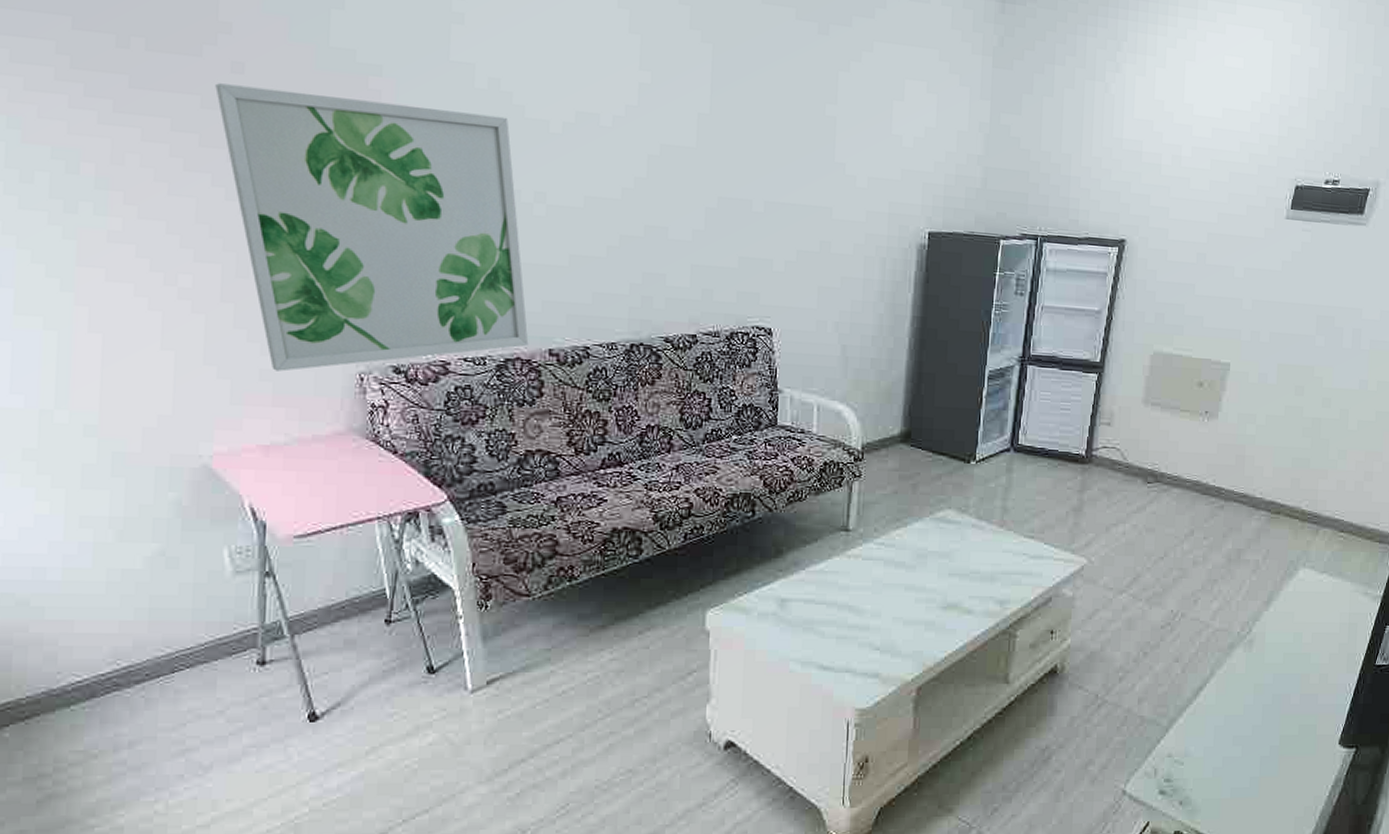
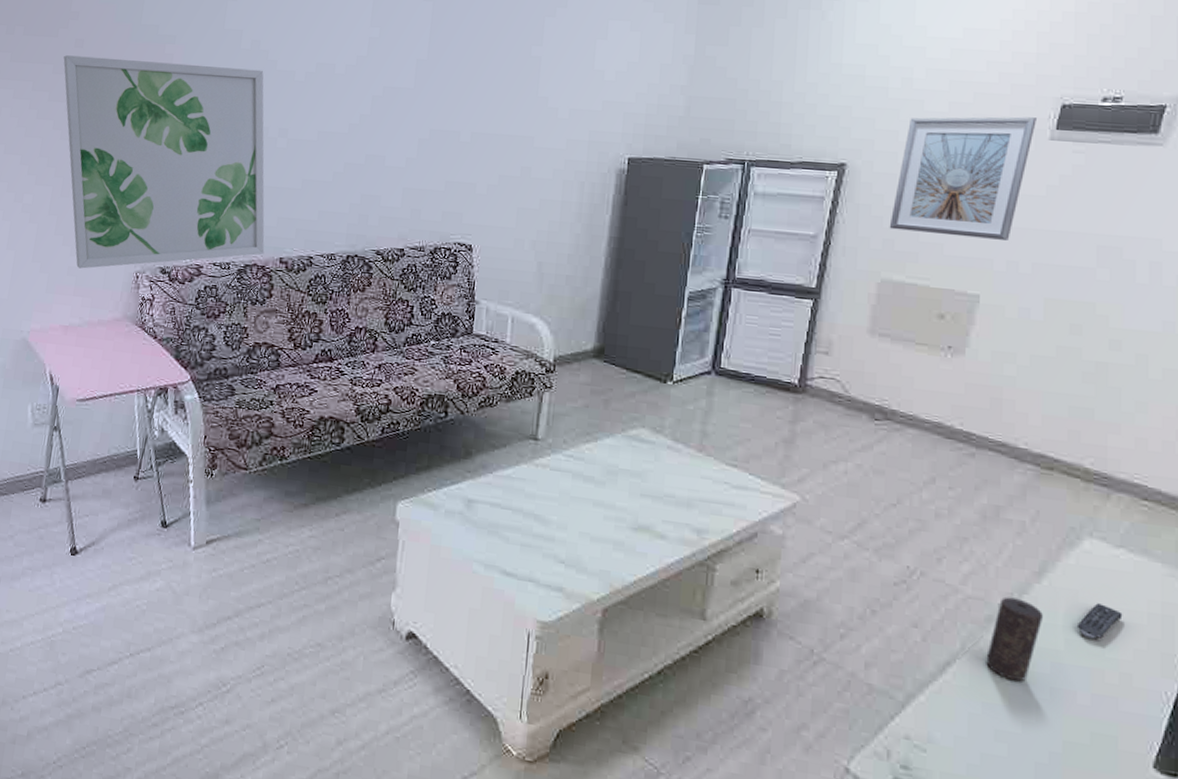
picture frame: none [1160,195,1277,312] -> present [889,117,1036,240]
candle: none [1228,625,1270,694] -> present [986,597,1044,682]
remote control: none [1292,621,1323,650] -> present [1076,603,1123,639]

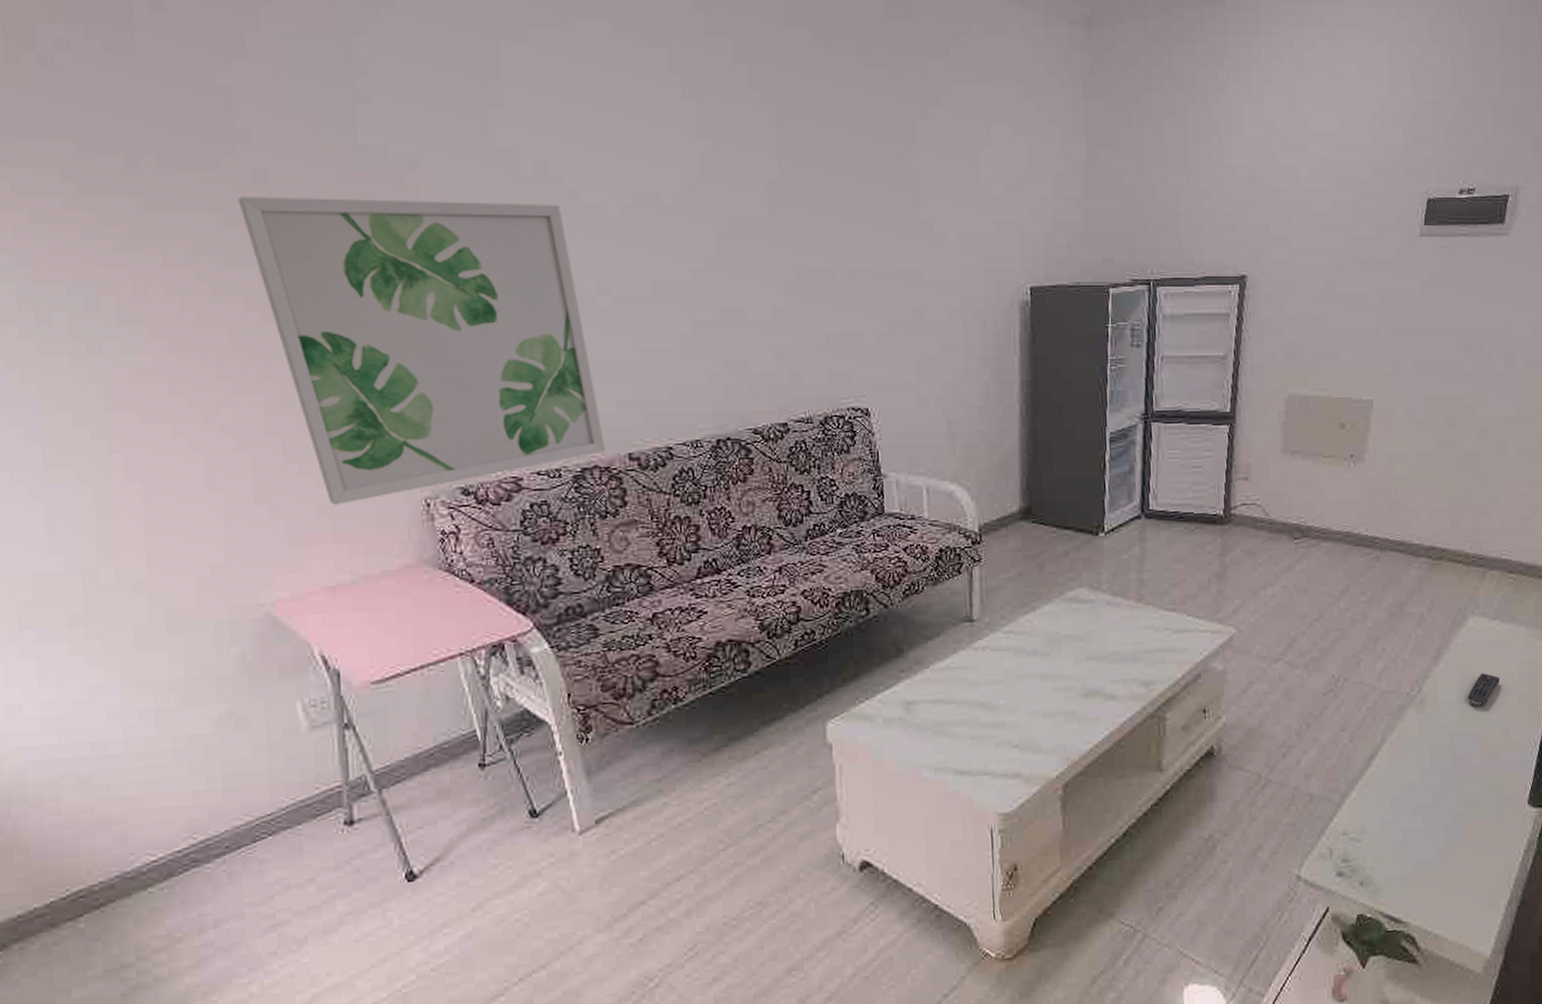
picture frame: present [889,117,1036,240] -> none [1290,214,1408,343]
candle: present [986,597,1044,682] -> none [1401,683,1443,759]

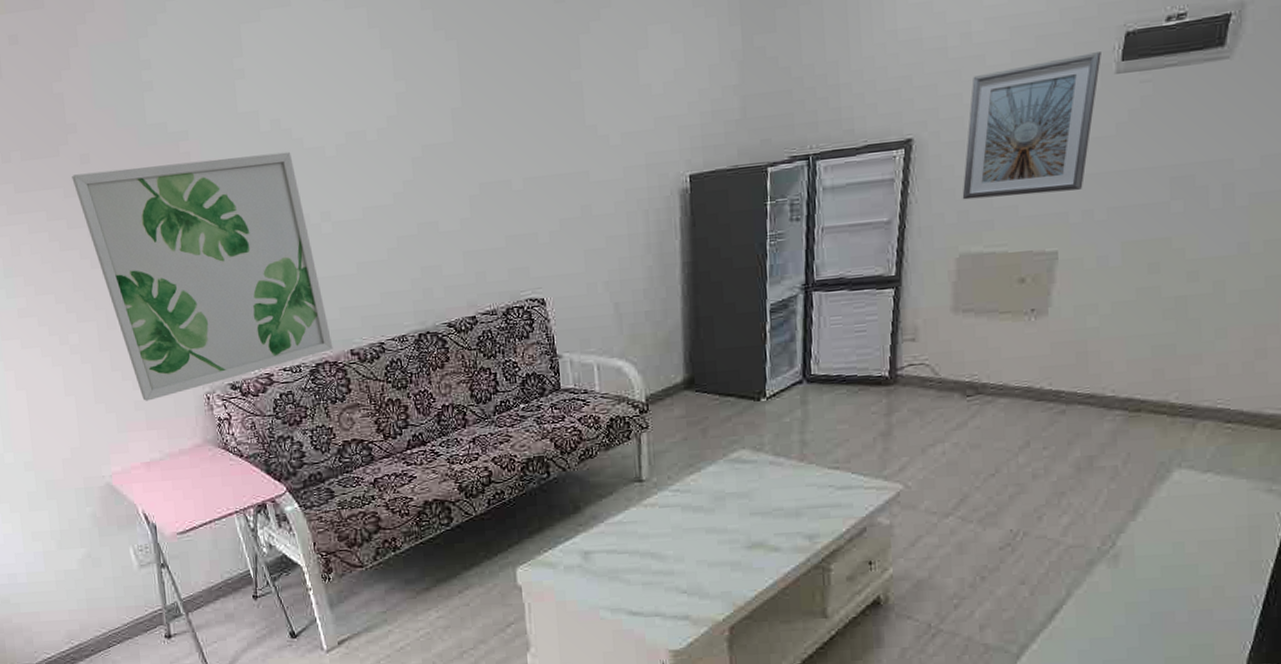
picture frame: none [1290,214,1408,343] -> present [962,52,1101,200]
remote control: present [1467,673,1500,706] -> none [1171,528,1213,562]

